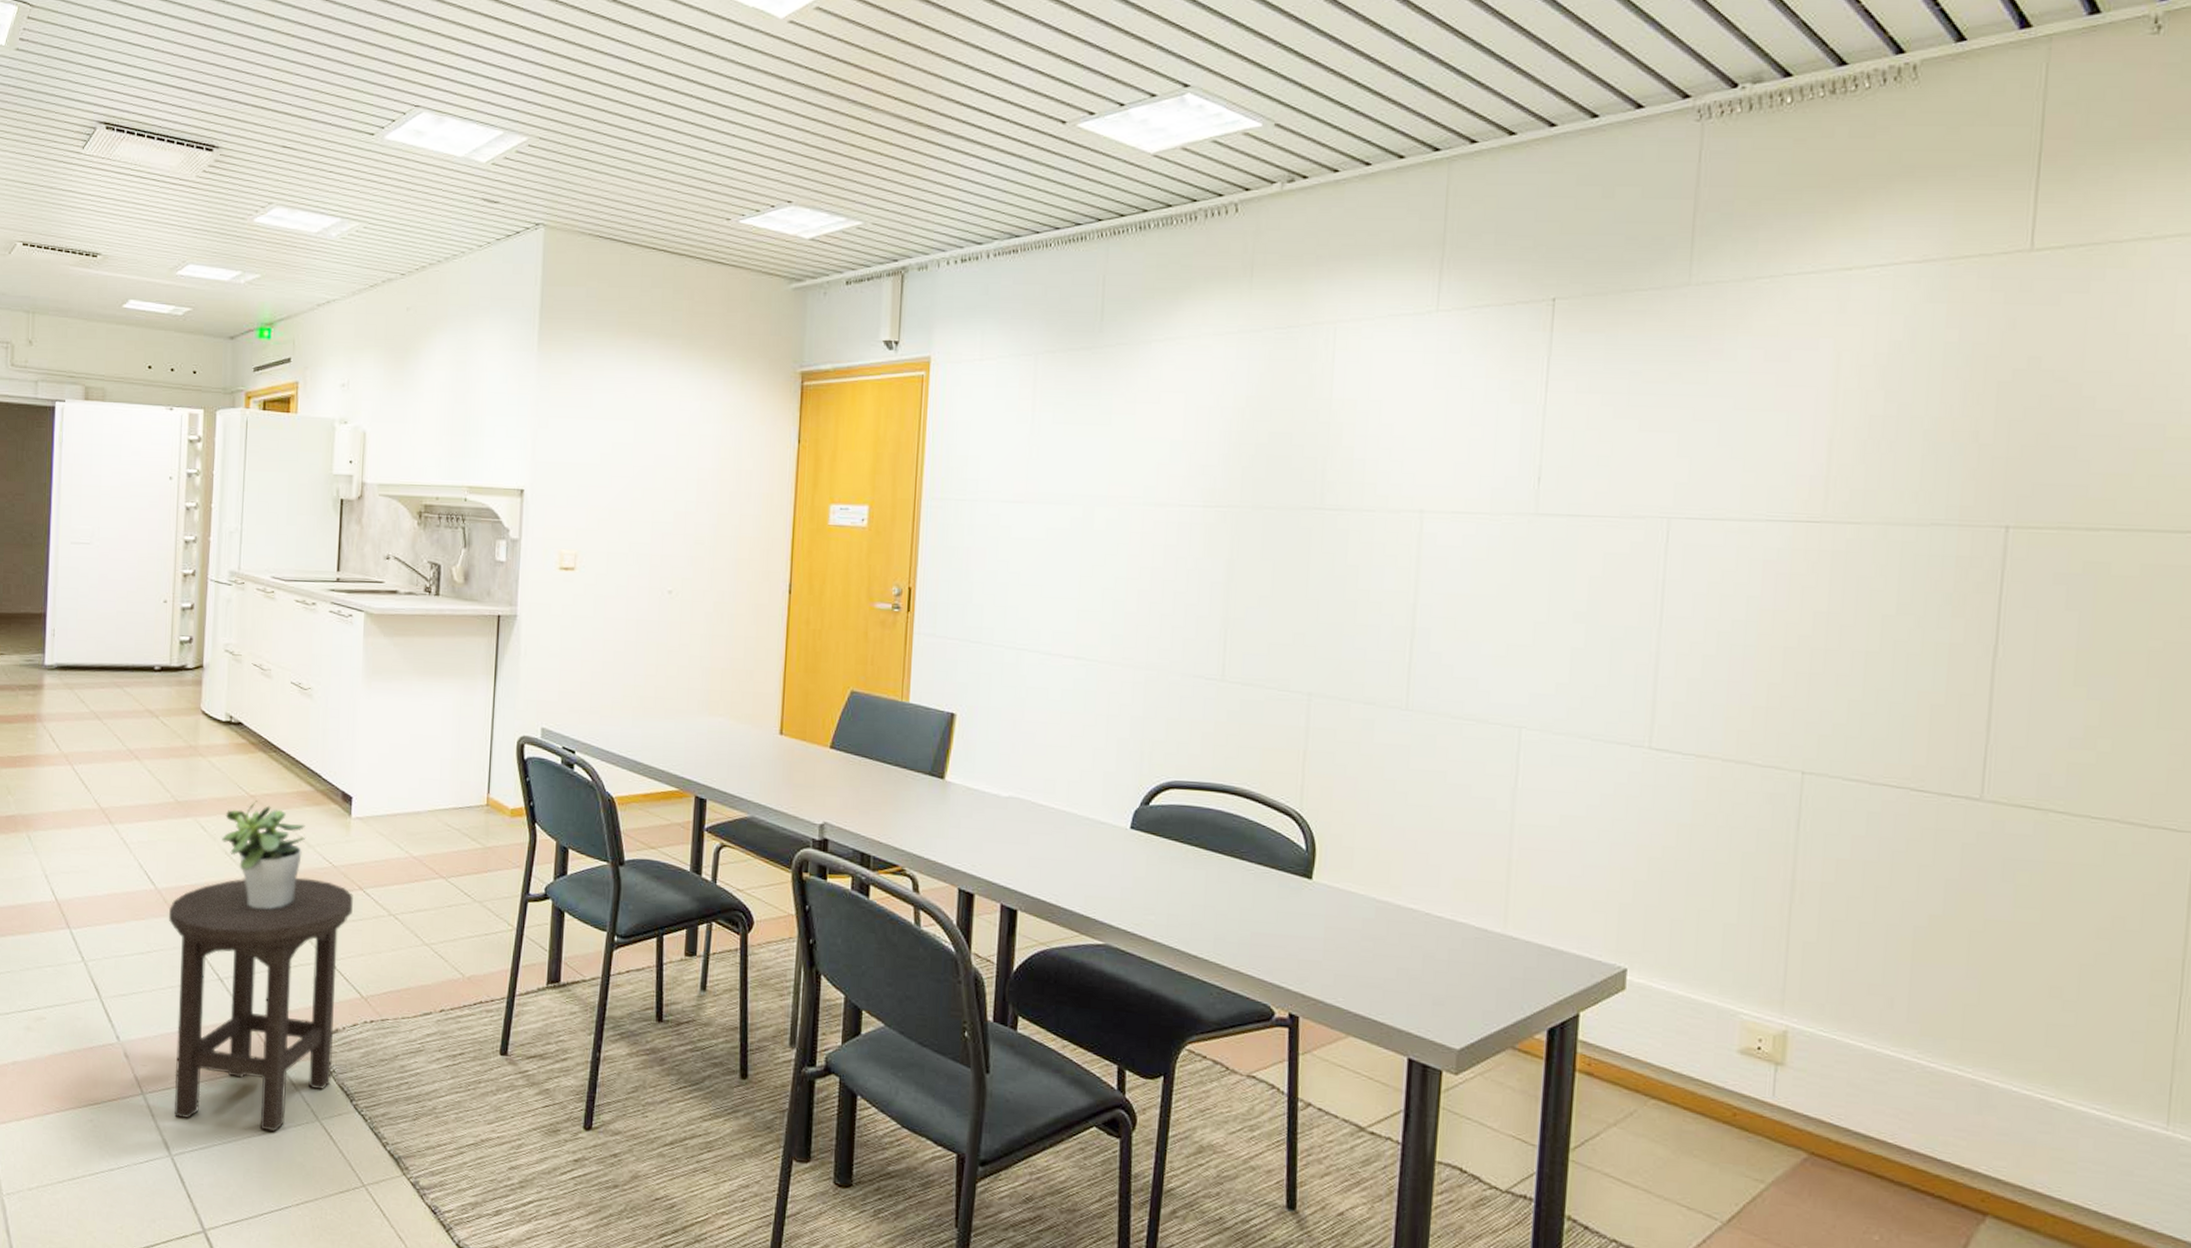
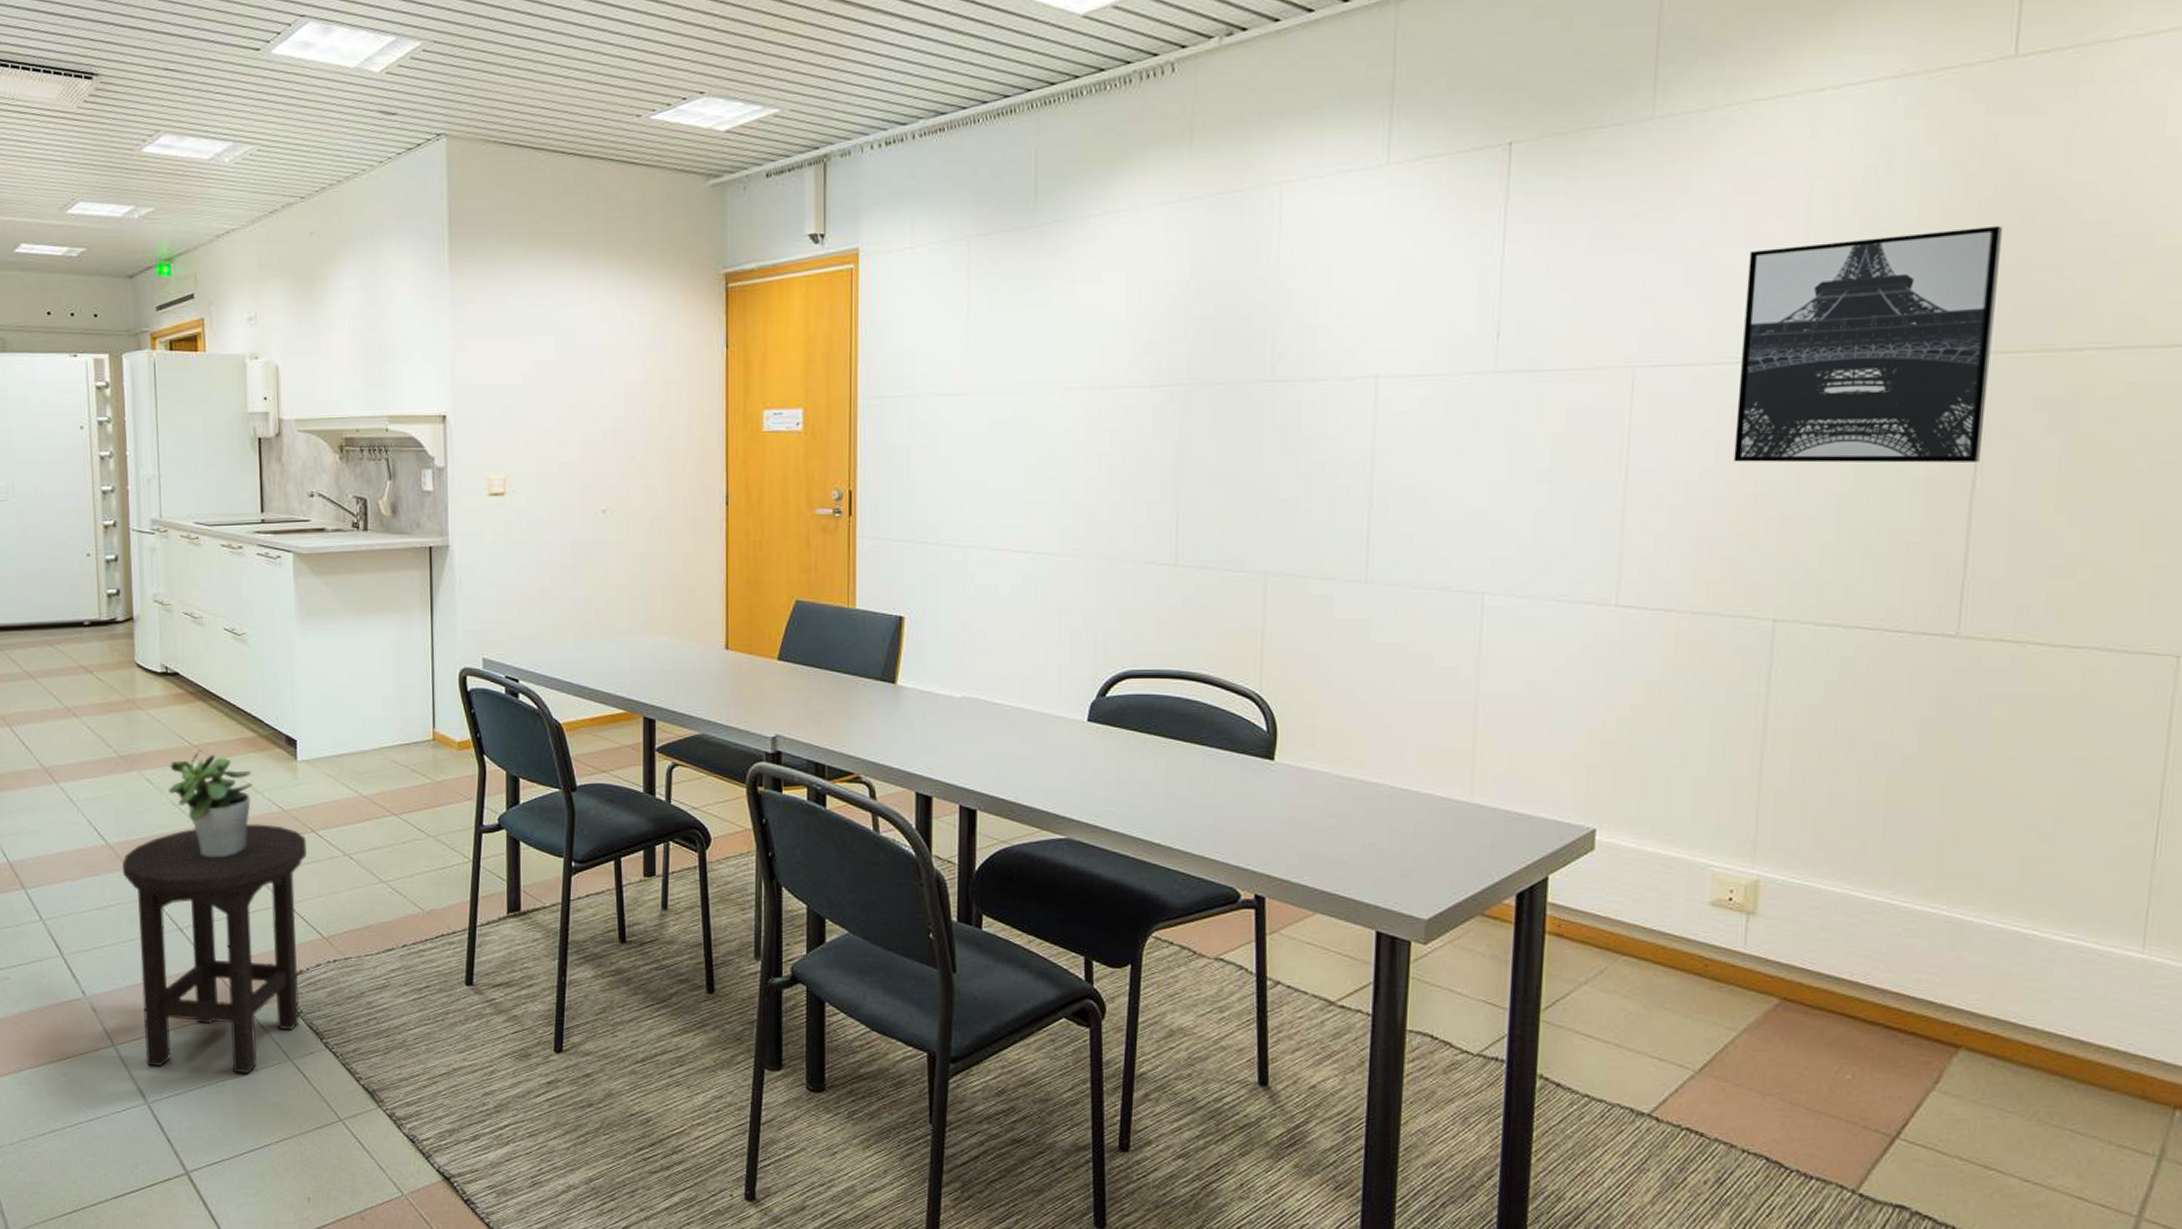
wall art: none [1764,406,2022,631] -> present [1733,225,2004,463]

